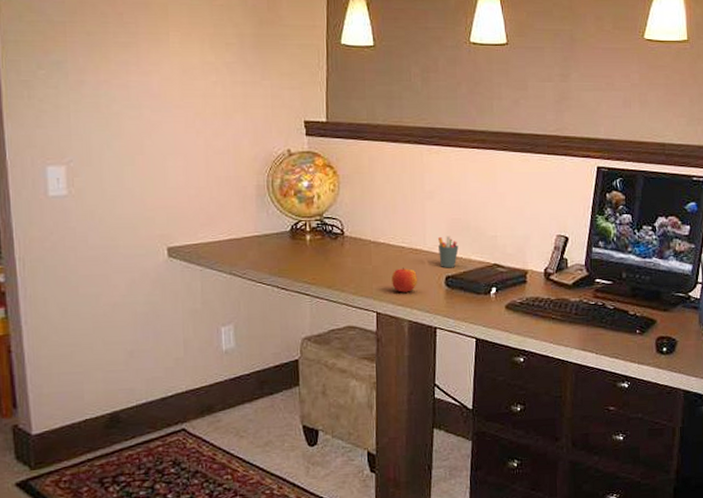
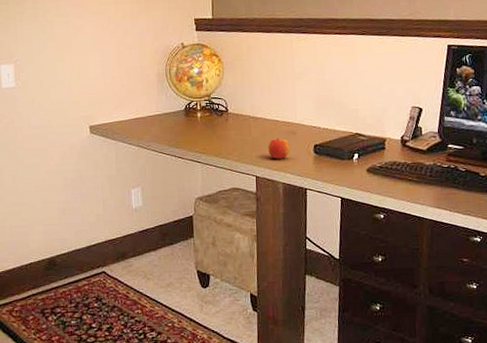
pen holder: present [438,236,459,268] -> none [307,110,325,138]

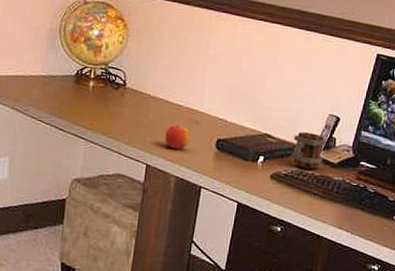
mug: none [382,126,413,160] -> present [290,132,326,170]

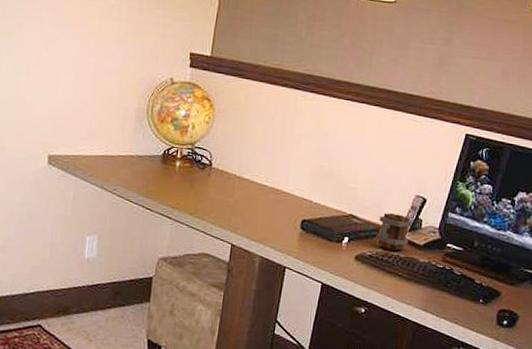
apple: present [165,125,191,150] -> none [250,205,276,230]

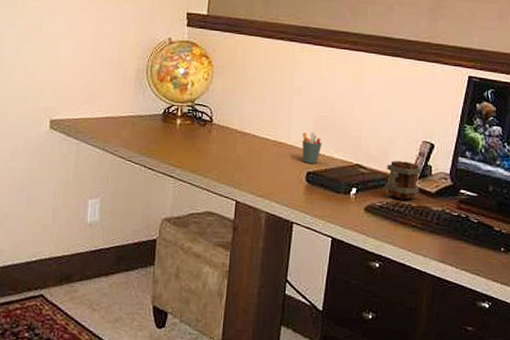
pen holder: none [298,181,319,213] -> present [302,132,322,165]

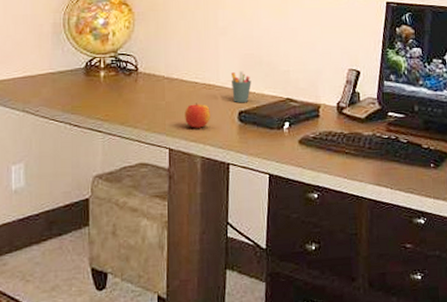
apple: none [253,159,280,184] -> present [185,103,211,128]
mug: present [385,161,421,201] -> none [316,91,350,129]

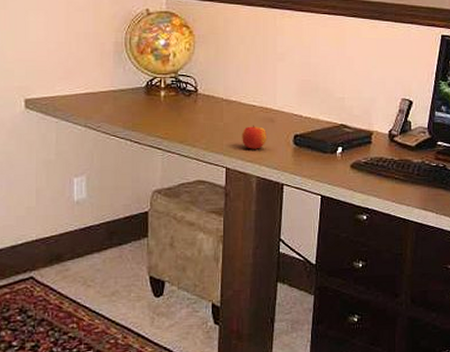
pen holder: present [231,71,252,103] -> none [288,96,307,127]

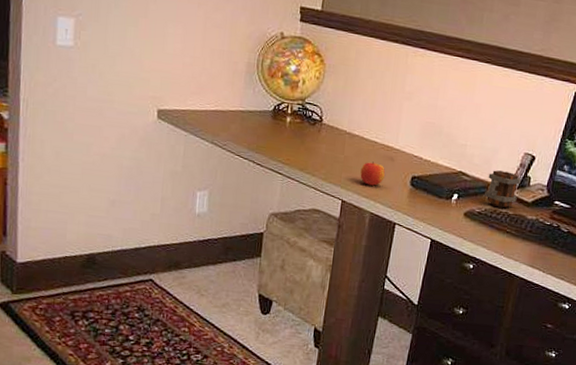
mug: none [368,119,402,155] -> present [484,170,521,208]

